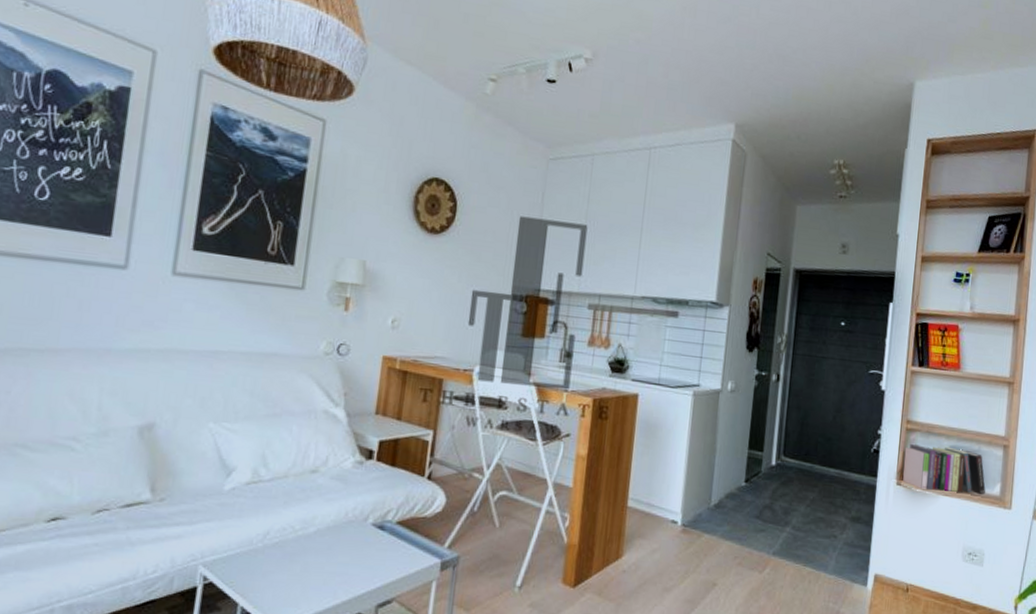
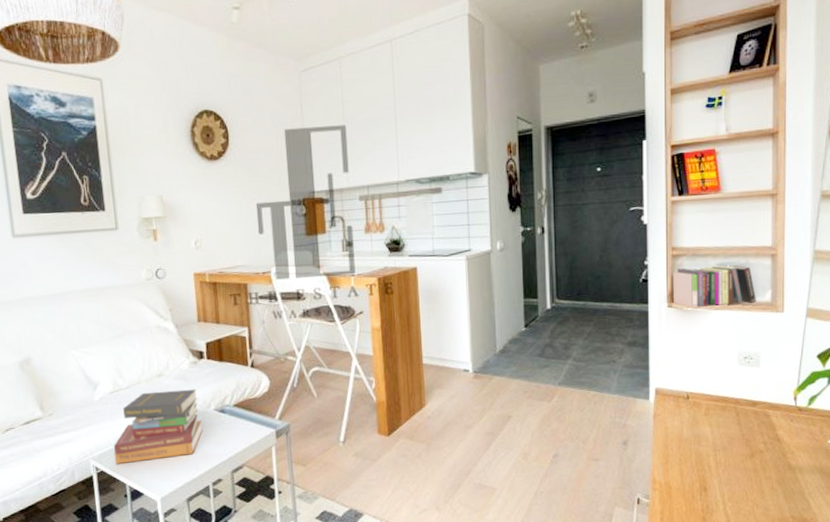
books: none [230,489,355,577] -> present [113,389,204,464]

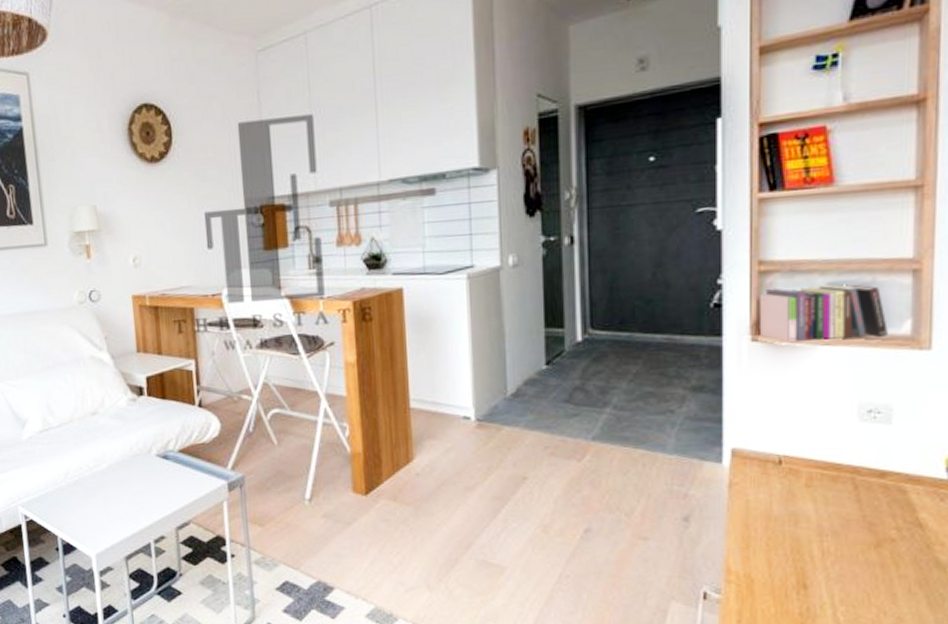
books: present [113,389,204,464] -> none [43,430,144,513]

